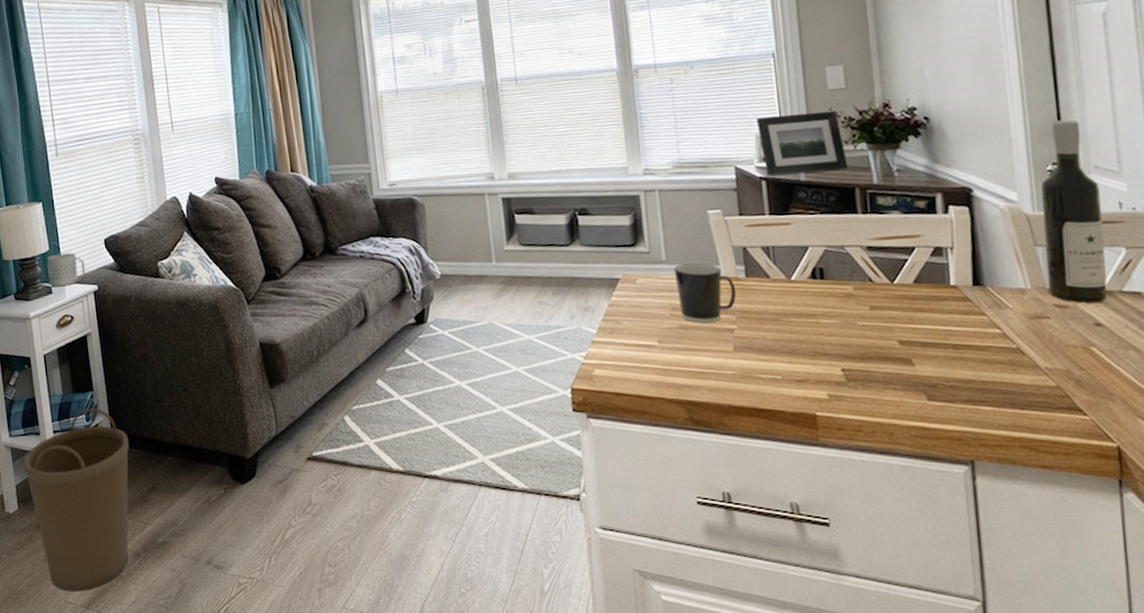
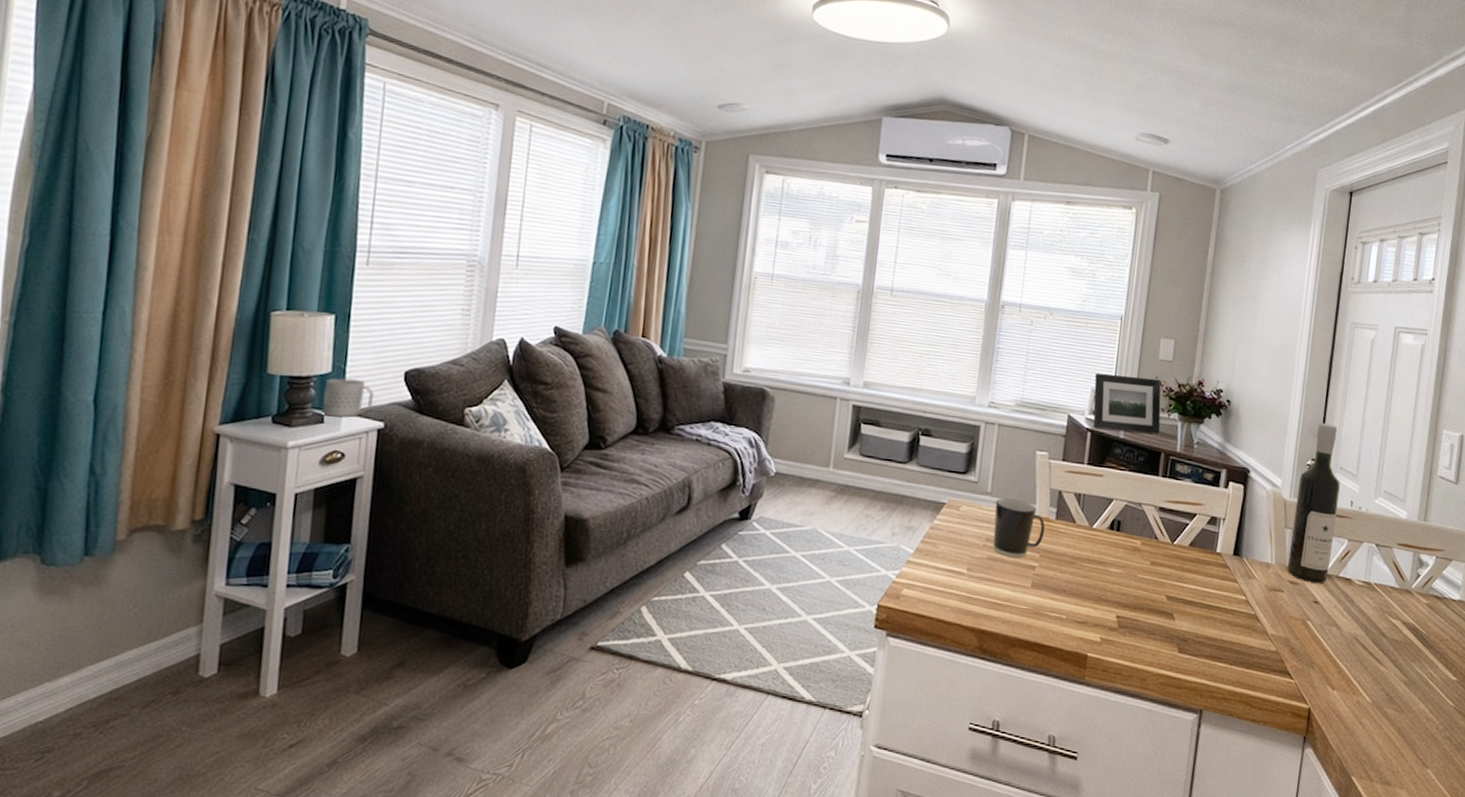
basket: present [23,408,130,592] -> none [236,563,383,778]

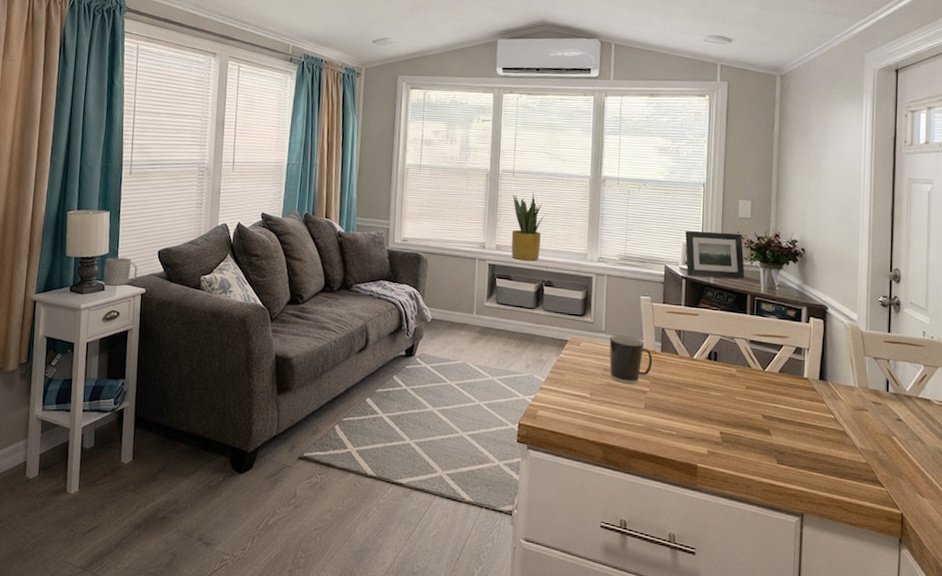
planter: none [882,315,929,404] -> present [511,191,546,261]
bottle: present [1287,422,1340,583] -> none [869,264,911,403]

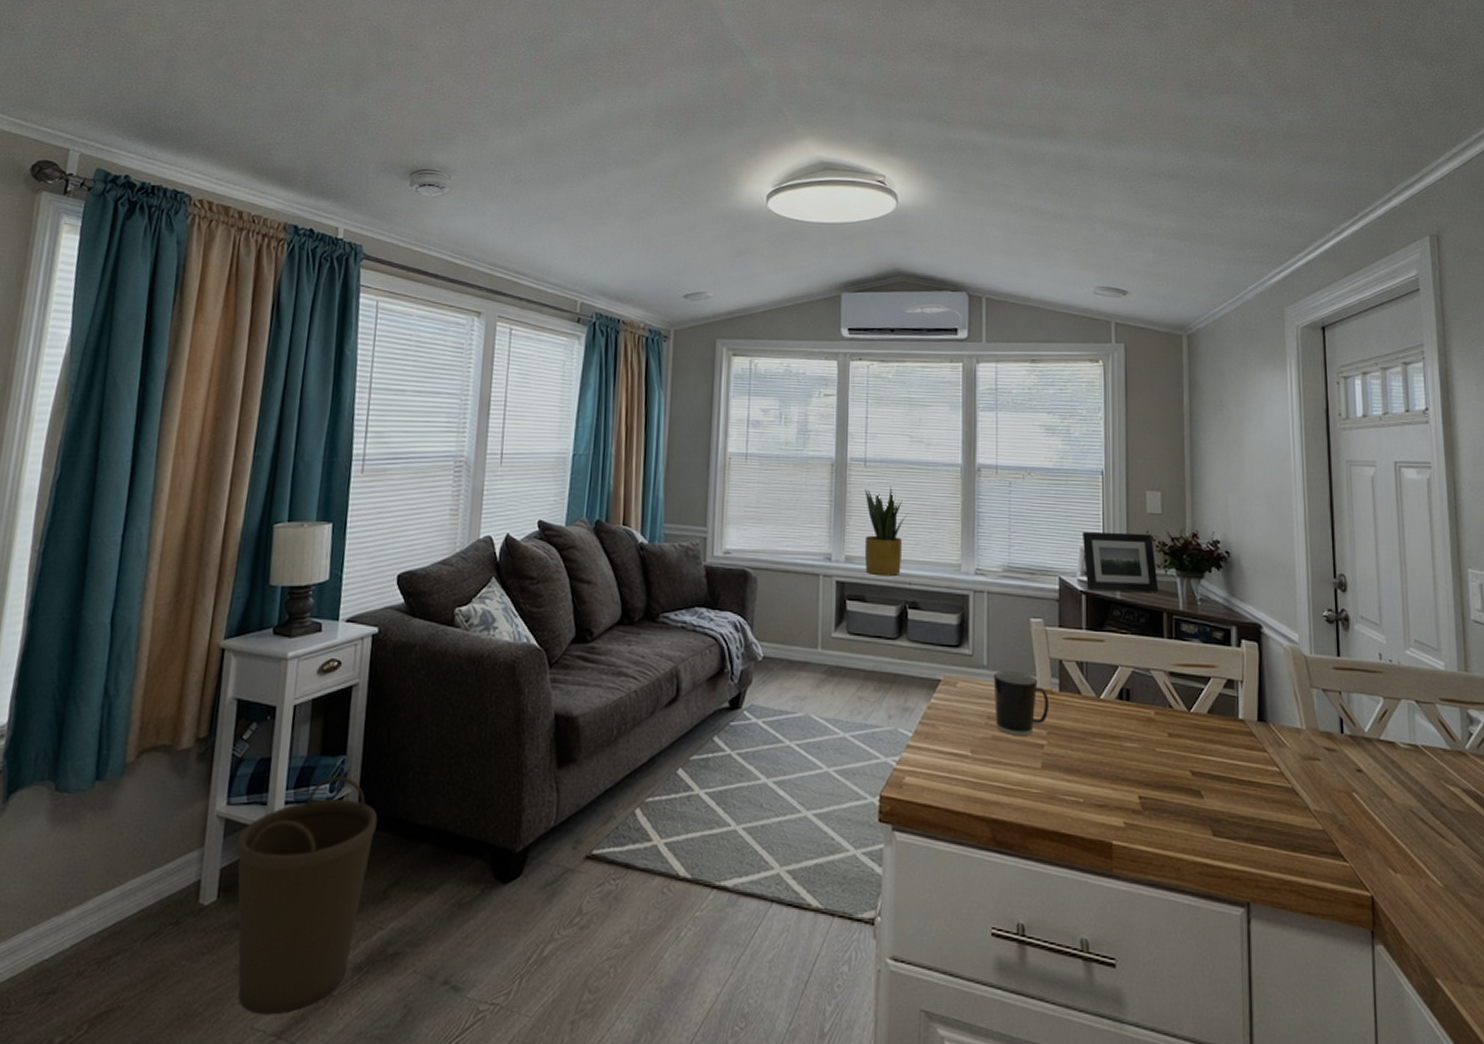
basket: none [50,393,149,555] -> present [236,776,378,1015]
mug: present [104,257,138,286] -> none [320,585,369,625]

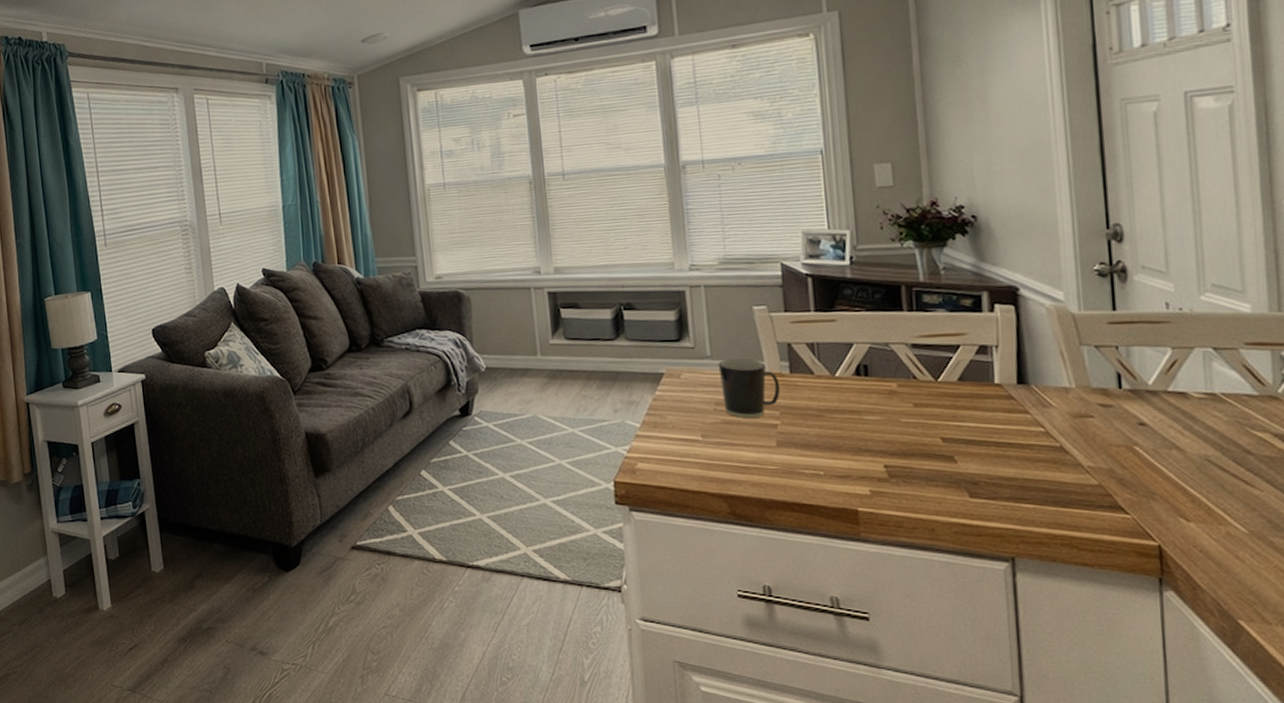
basket: present [236,776,378,1015] -> none [70,495,176,676]
planter: present [864,485,908,577] -> none [566,194,613,283]
picture frame: present [1082,531,1159,592] -> none [802,208,895,272]

